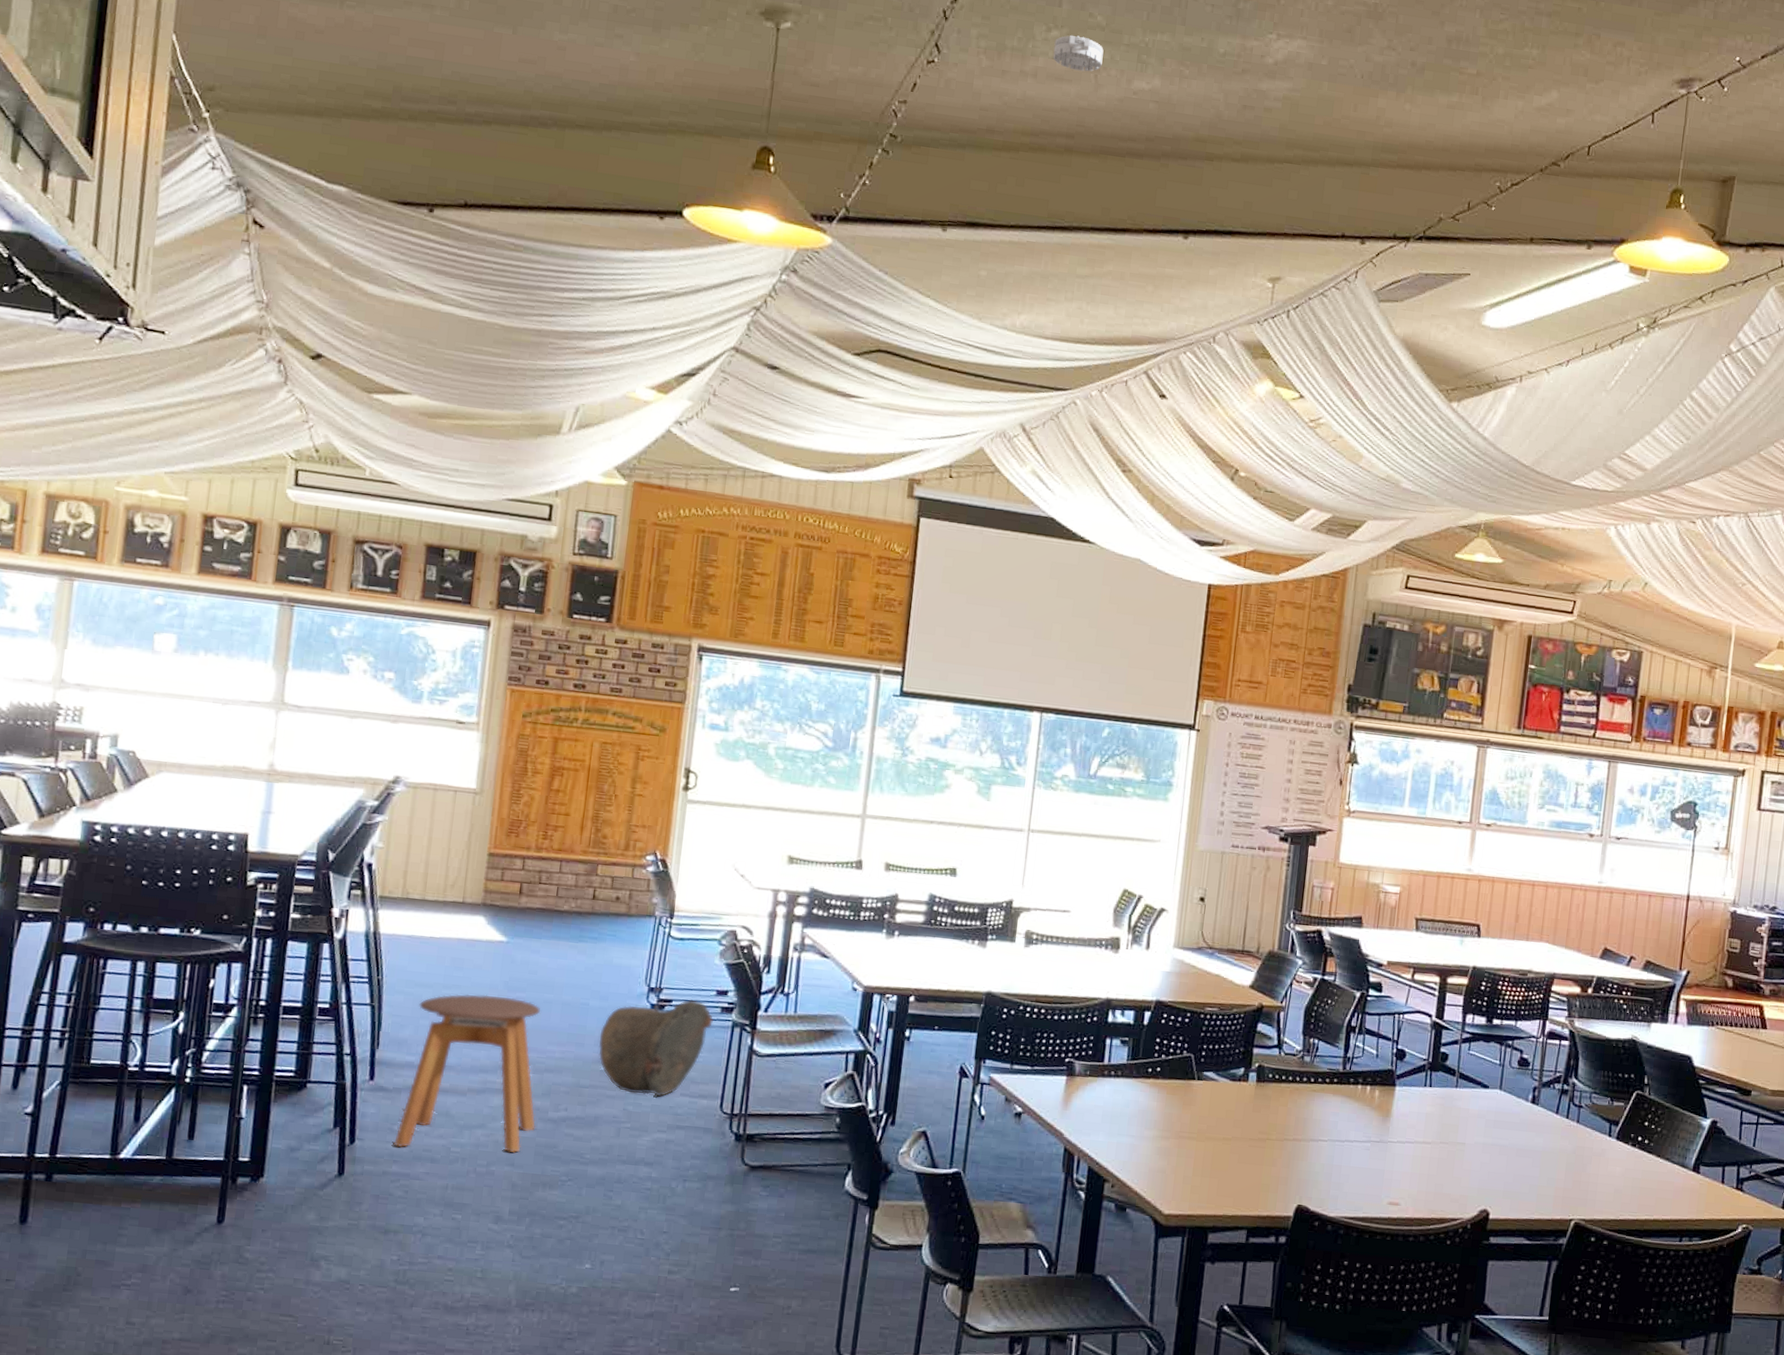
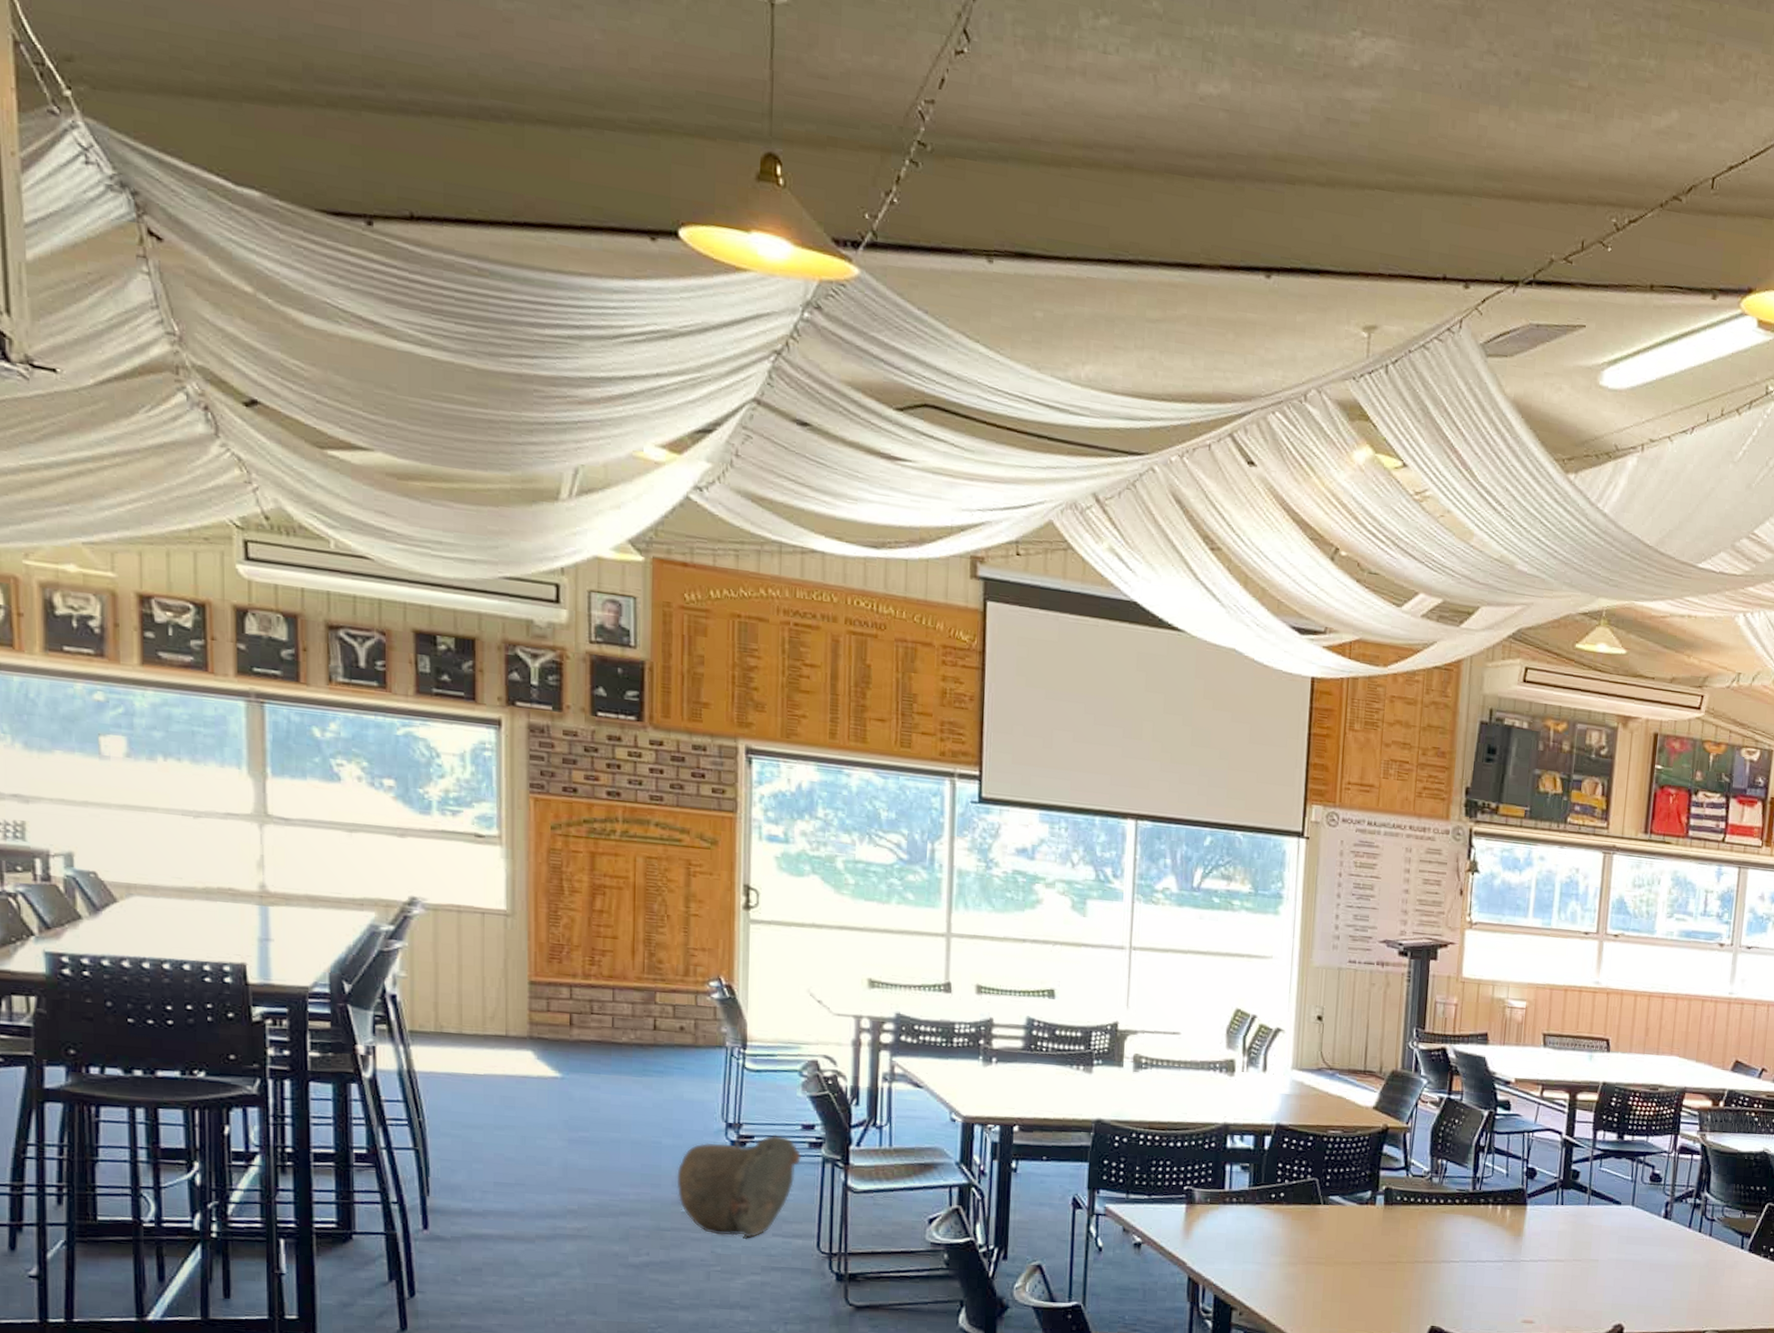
stool: present [394,994,541,1154] -> none [460,1135,617,1302]
smoke detector: present [1053,35,1104,72] -> none [1103,23,1162,71]

